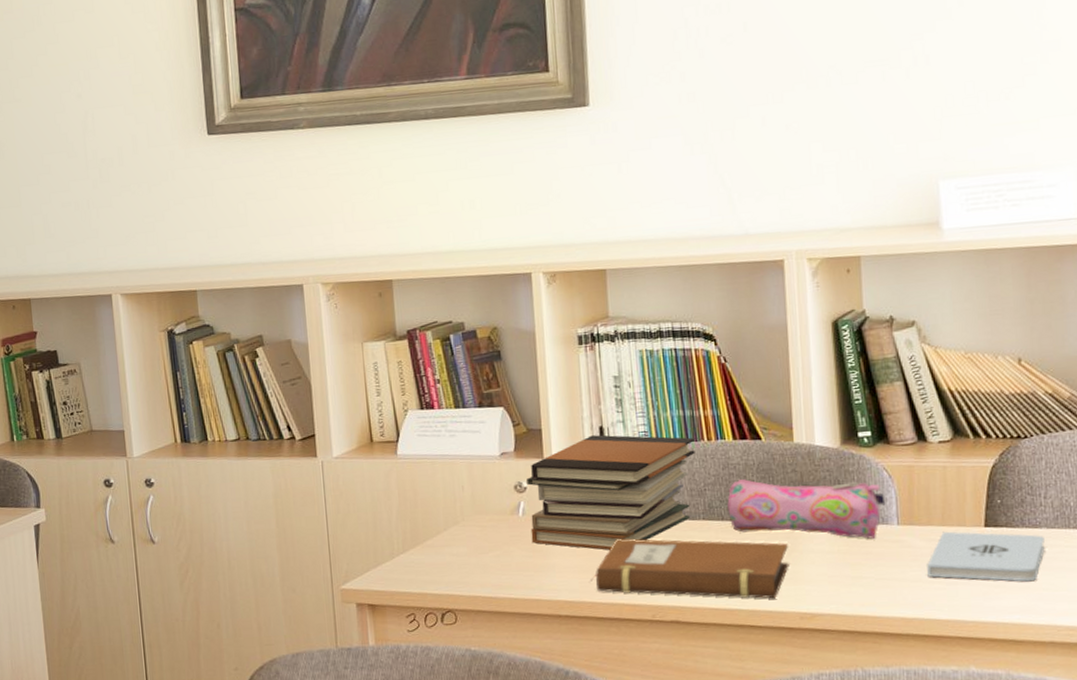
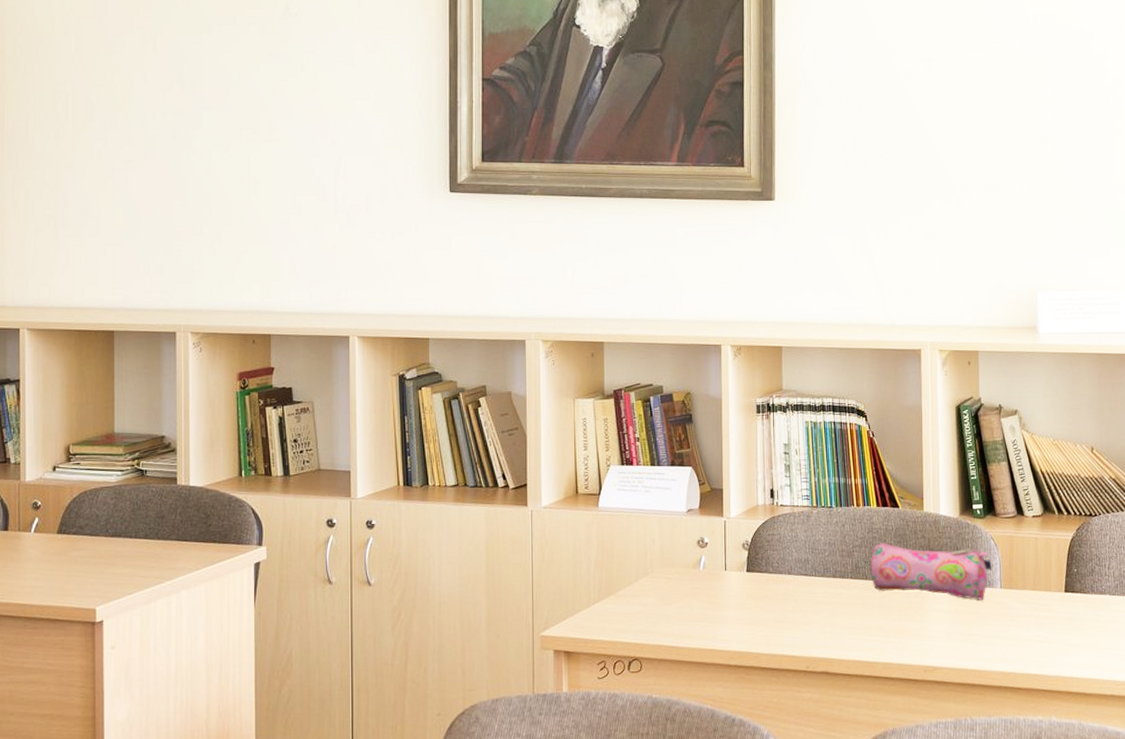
book stack: present [527,435,695,550] -> none [708,497,847,604]
notebook: present [591,539,789,599] -> none [757,594,917,653]
notepad: present [927,531,1045,582] -> none [1022,595,1108,642]

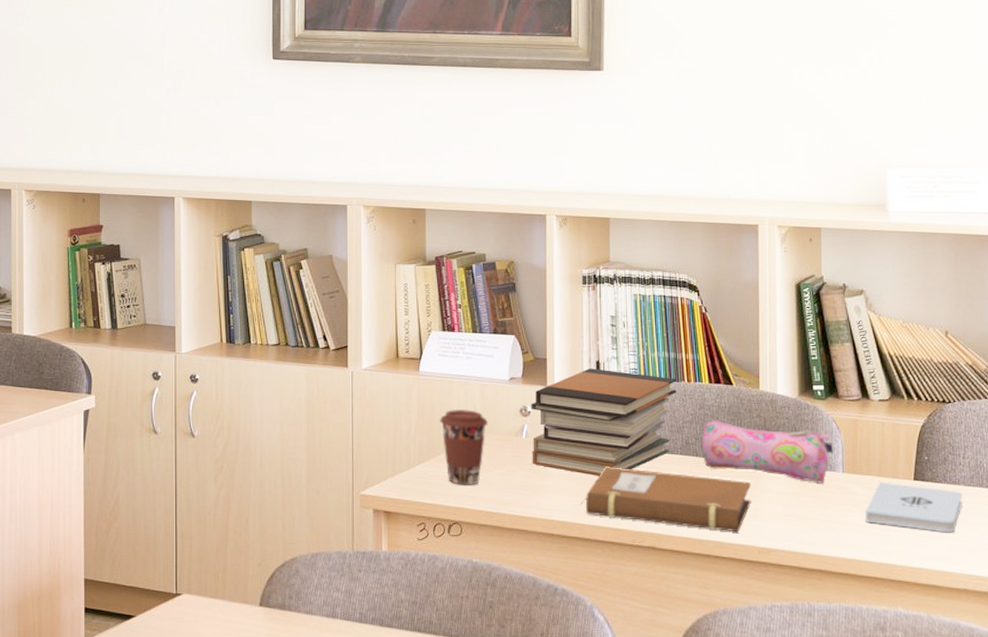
coffee cup: none [619,543,667,621] -> present [440,408,489,485]
book stack: none [708,497,847,604] -> present [531,368,677,476]
notebook: none [757,594,917,653] -> present [581,467,751,533]
notepad: none [1022,595,1108,642] -> present [865,482,962,533]

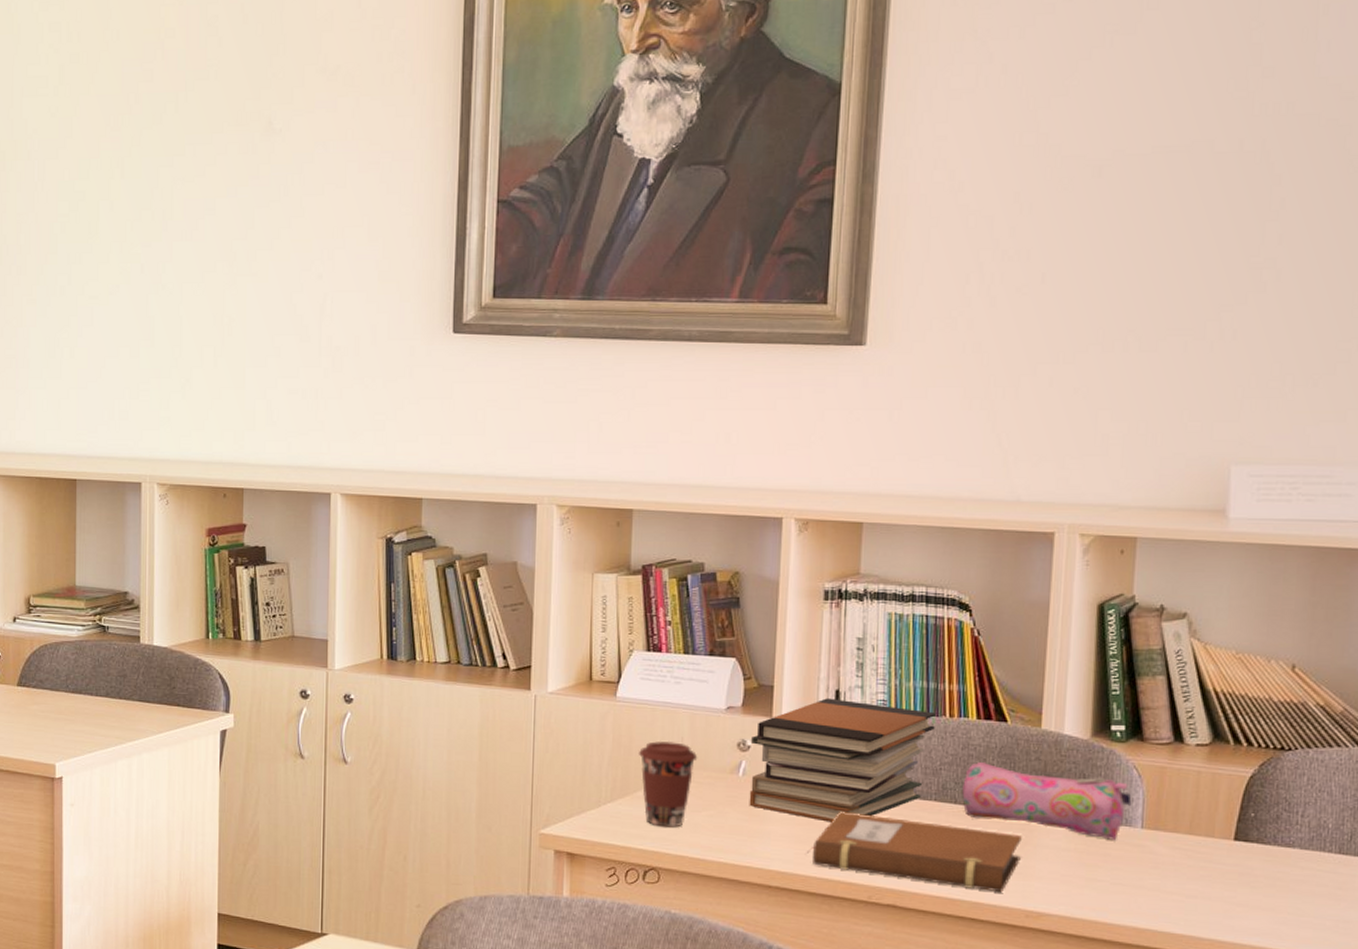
notepad: present [865,482,962,533] -> none [1167,840,1296,904]

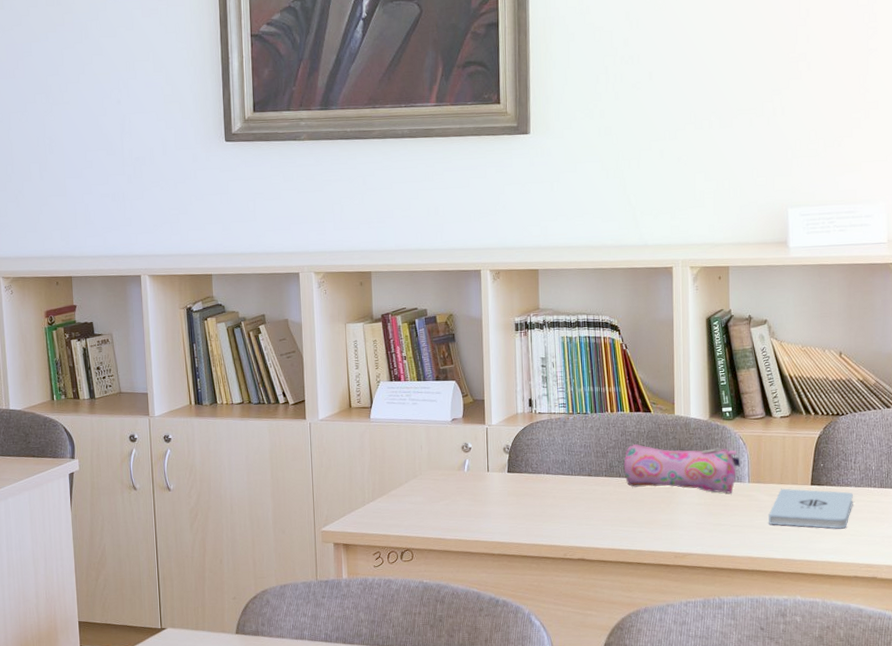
coffee cup: present [639,740,698,827] -> none [390,449,434,517]
book stack: present [749,698,936,822] -> none [471,405,601,501]
notebook: present [807,812,1022,893] -> none [518,491,668,541]
notepad: none [1167,840,1296,904] -> present [768,488,853,529]

